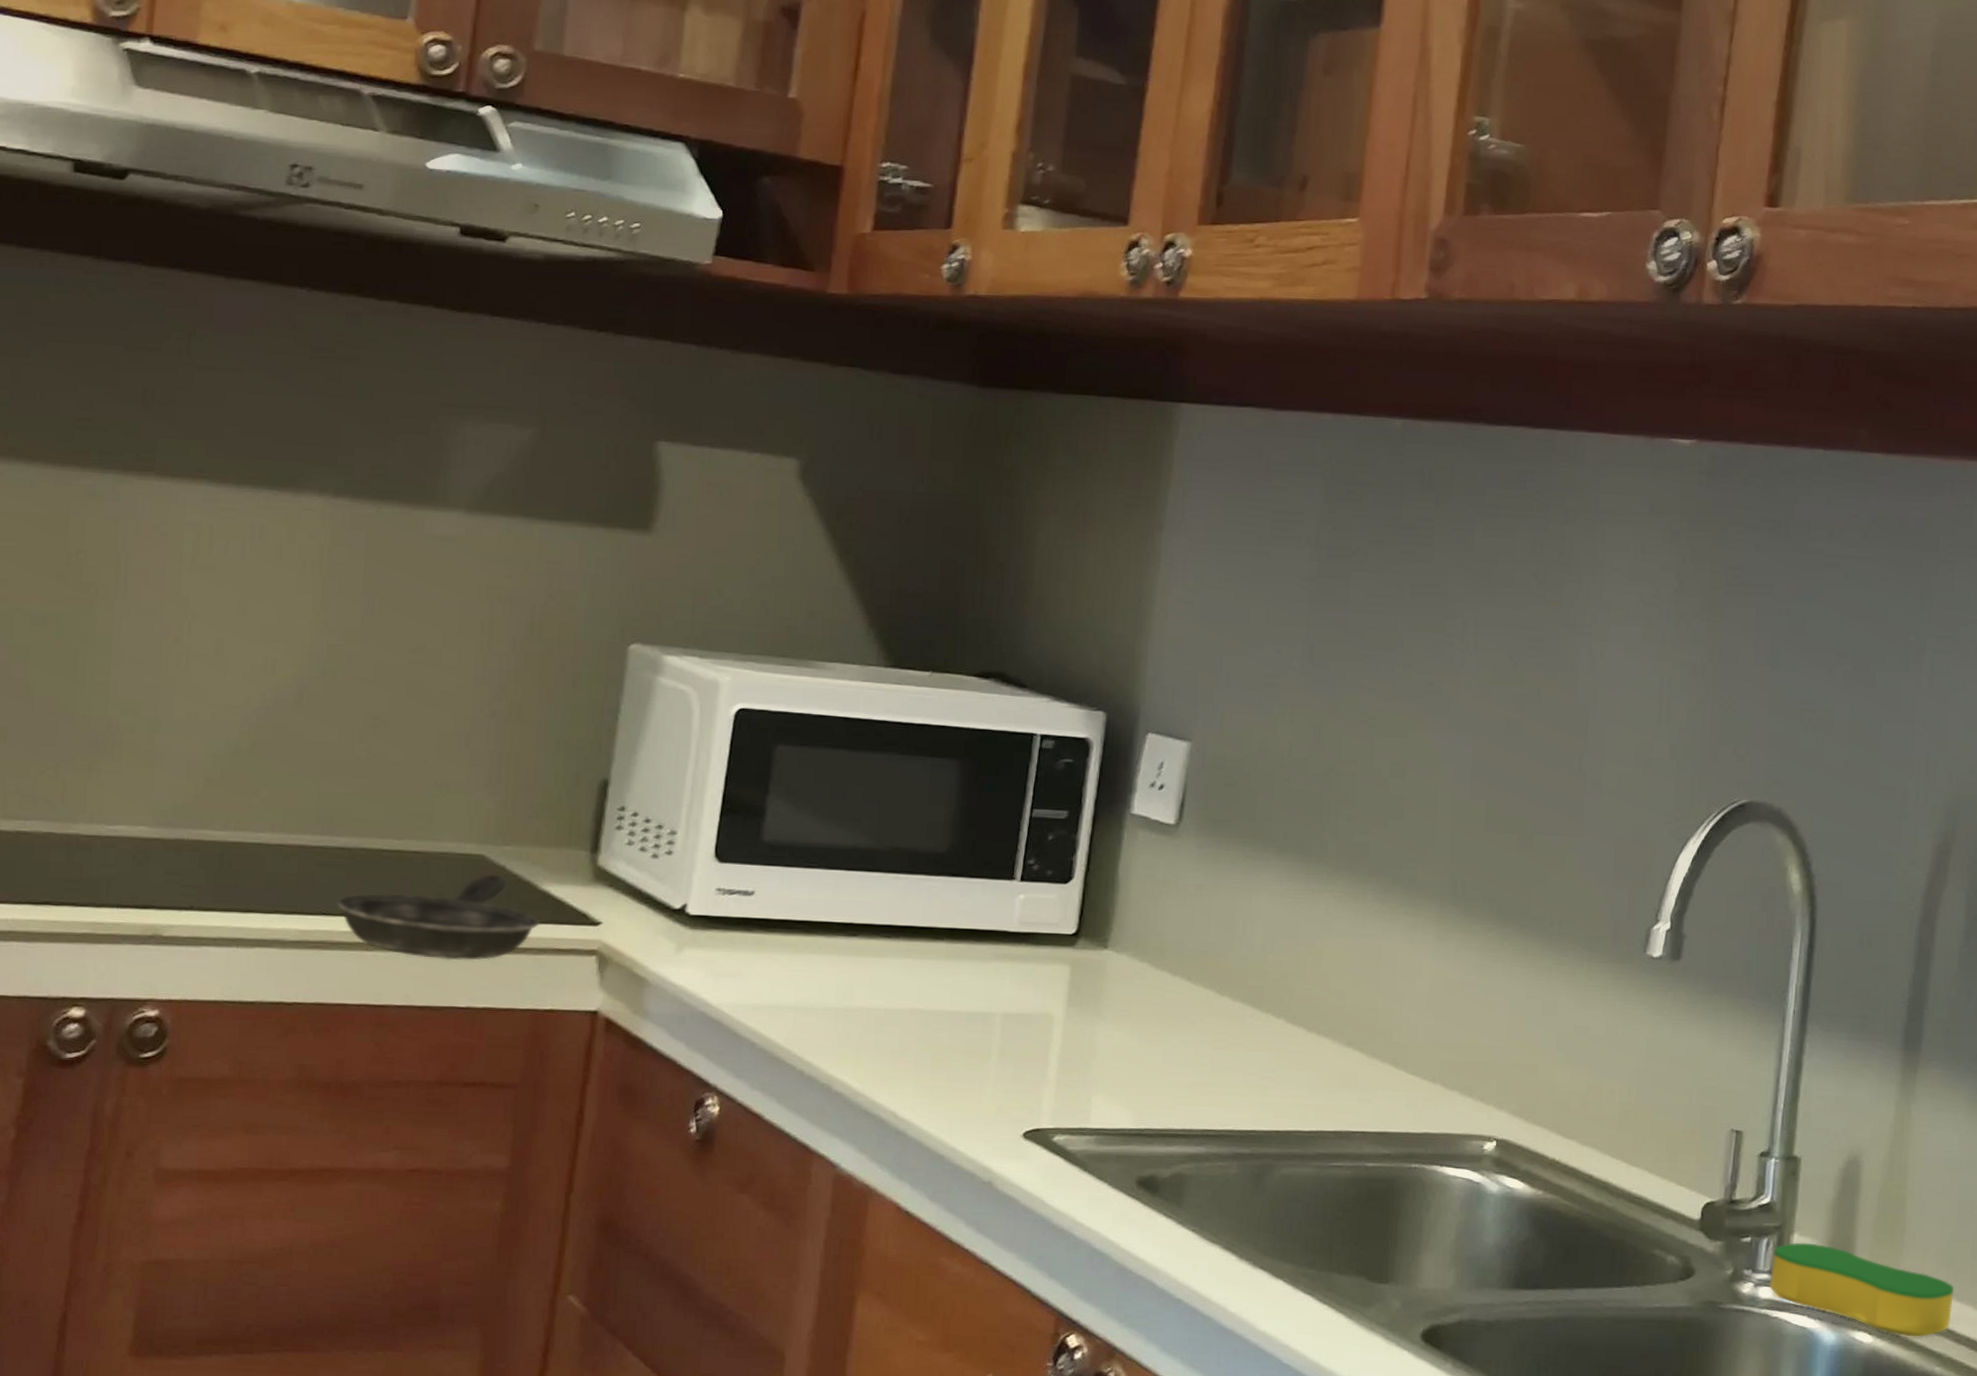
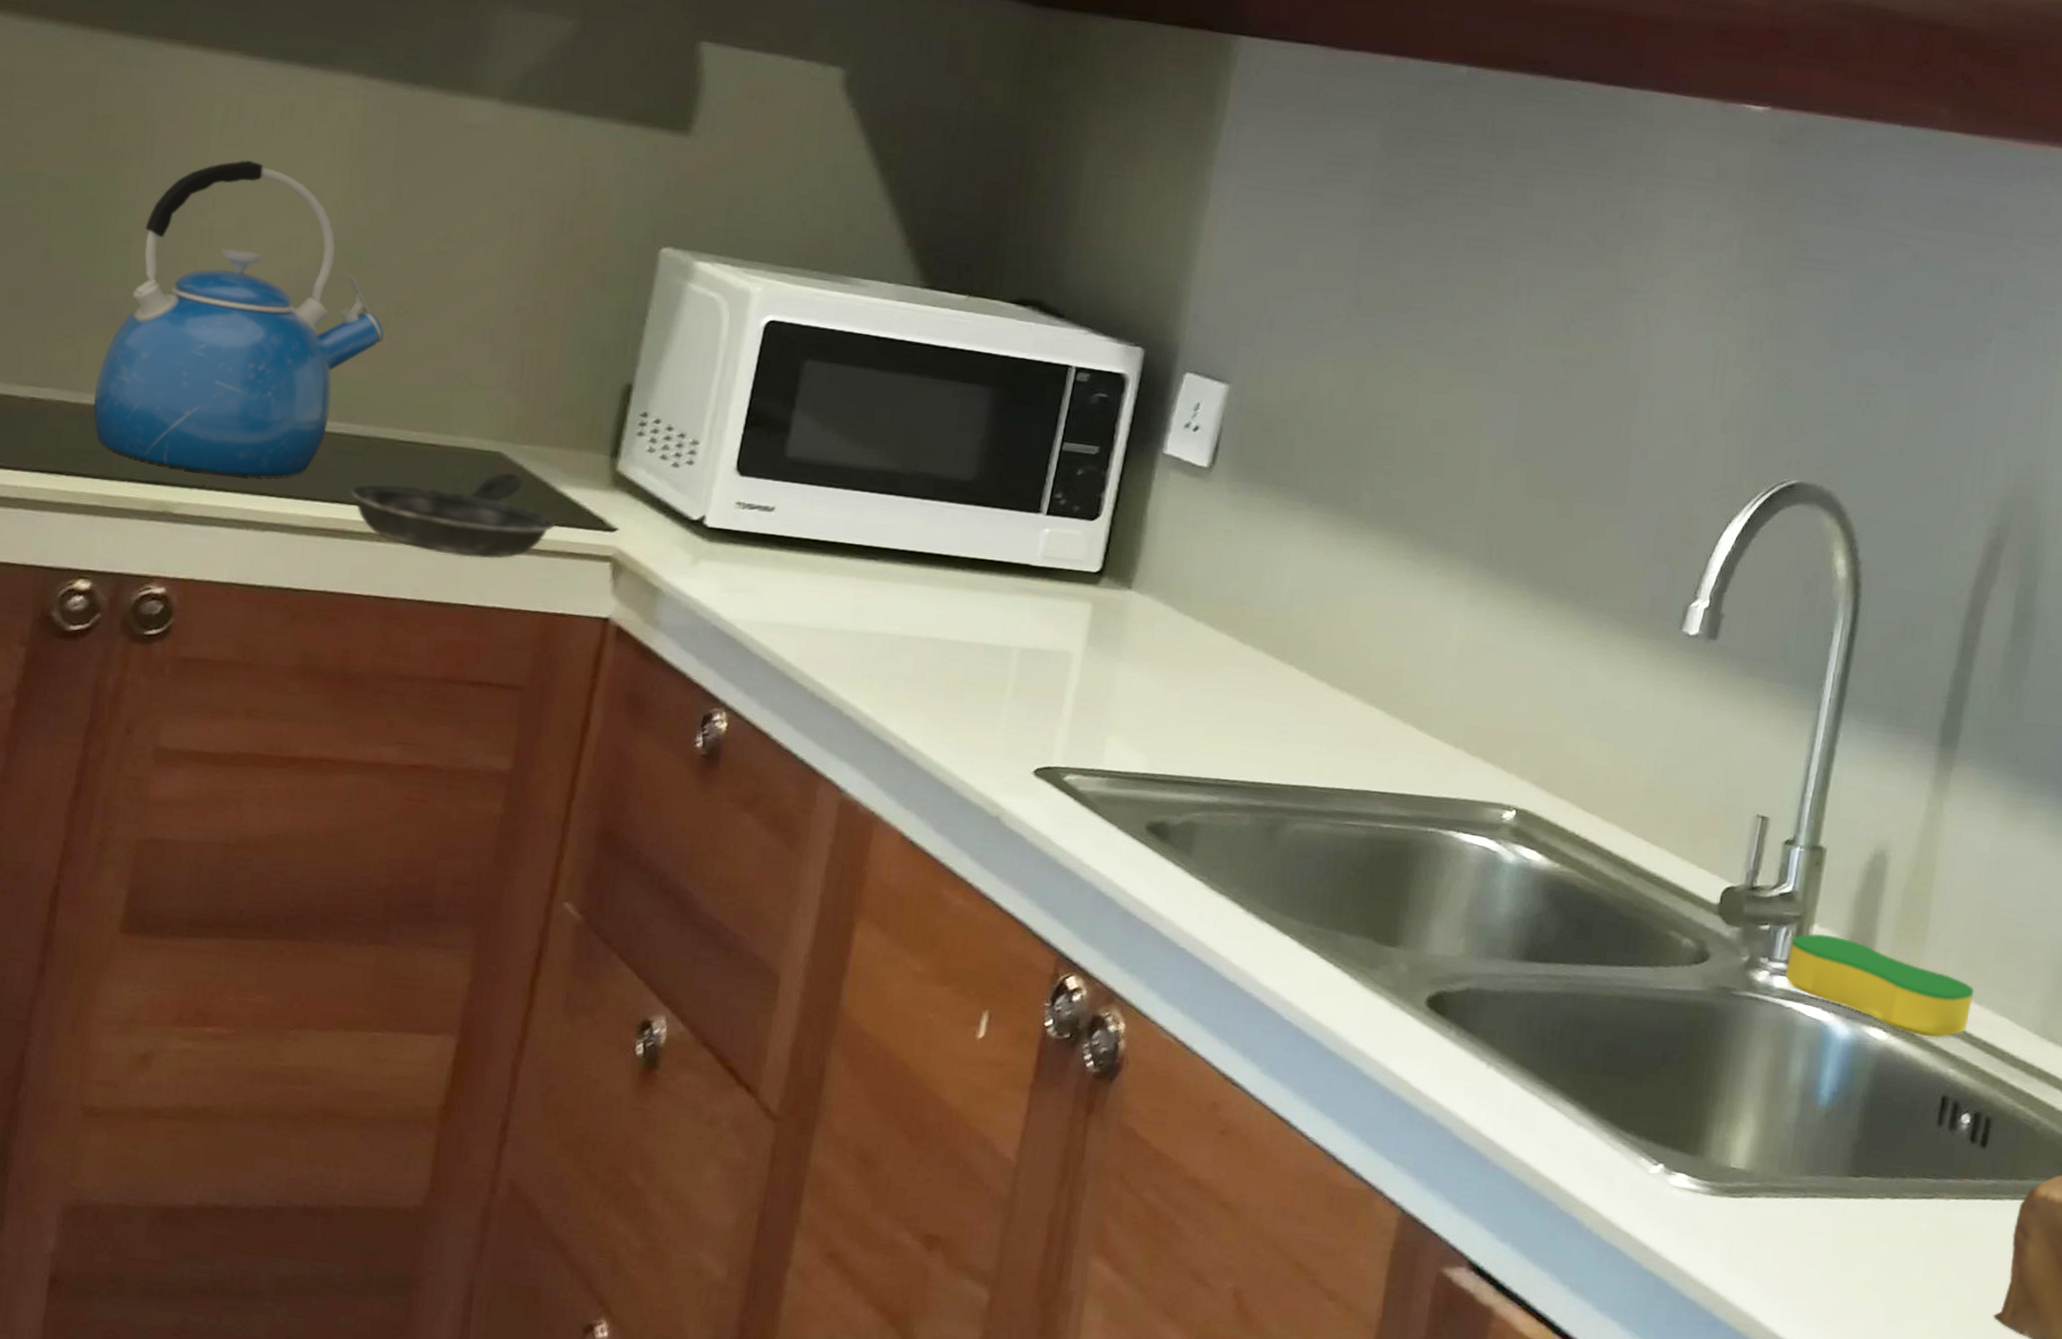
kettle: none [79,584,362,895] -> present [93,159,384,477]

